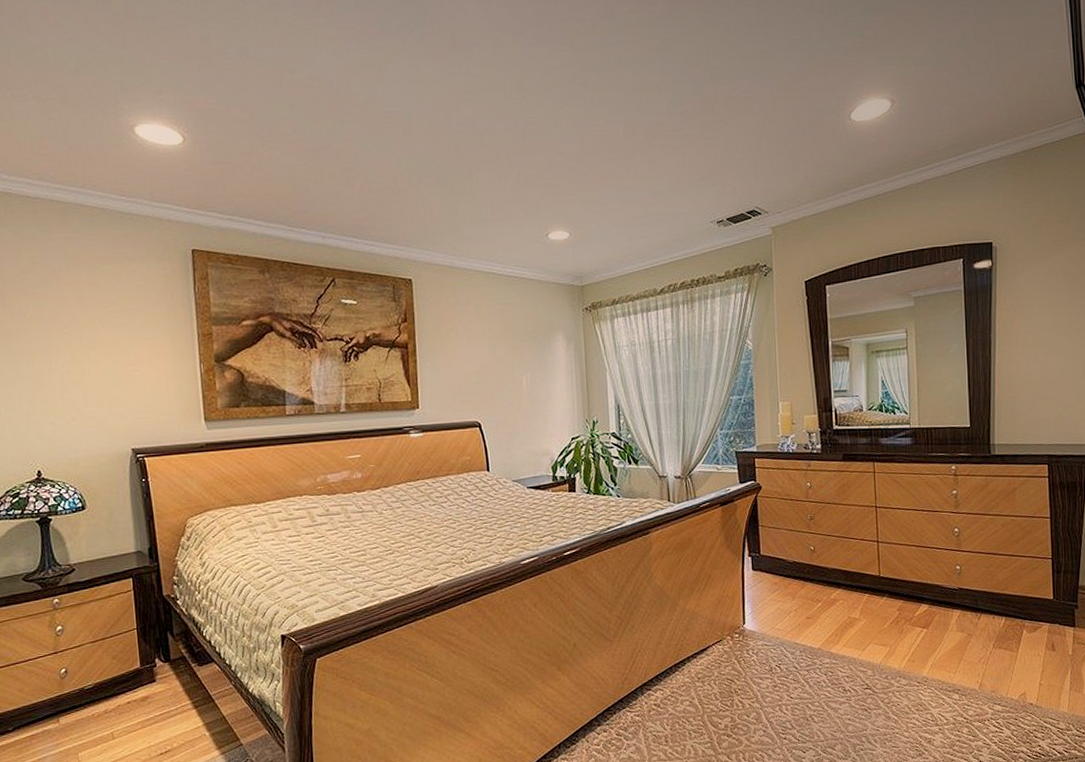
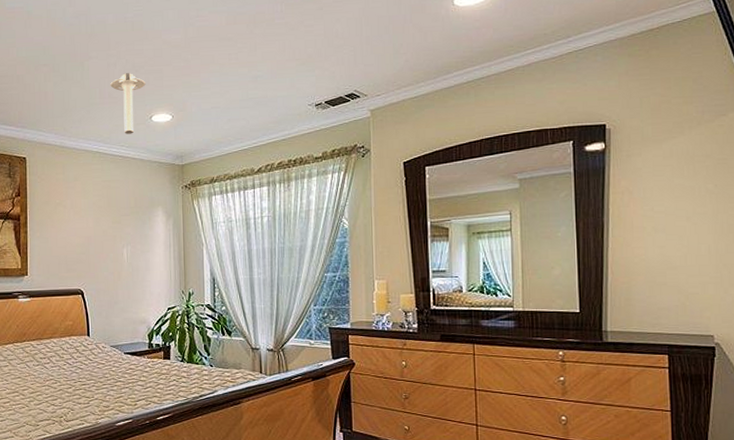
ceiling light: none [502,186,541,253] -> present [110,73,146,134]

